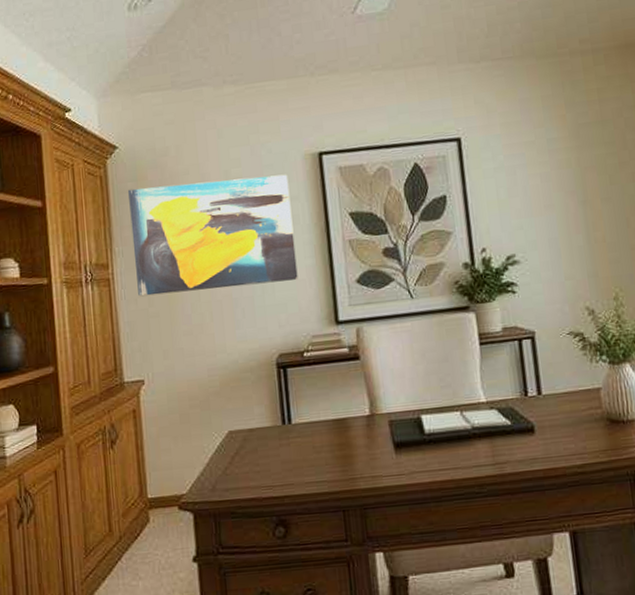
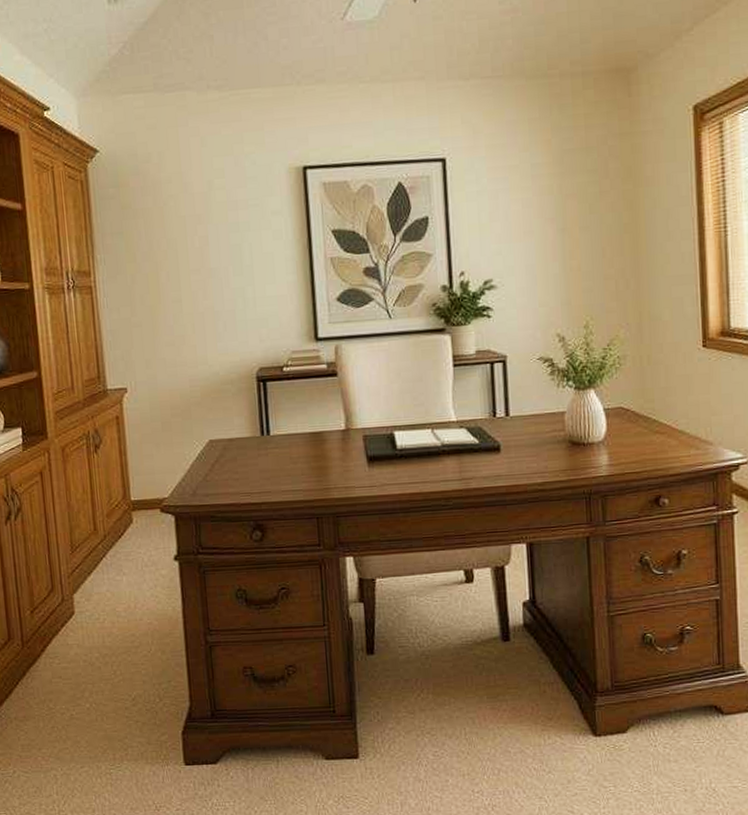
wall art: present [128,174,298,297] -> none [110,187,280,306]

